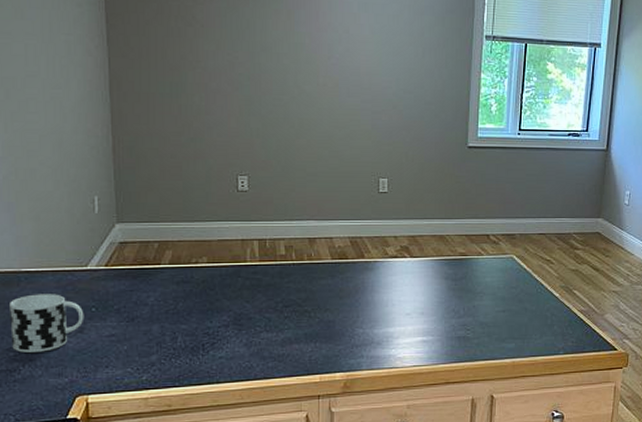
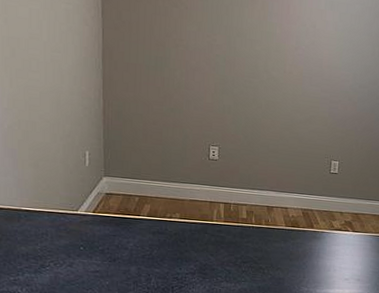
cup: present [10,294,84,353] -> none [11,230,74,280]

